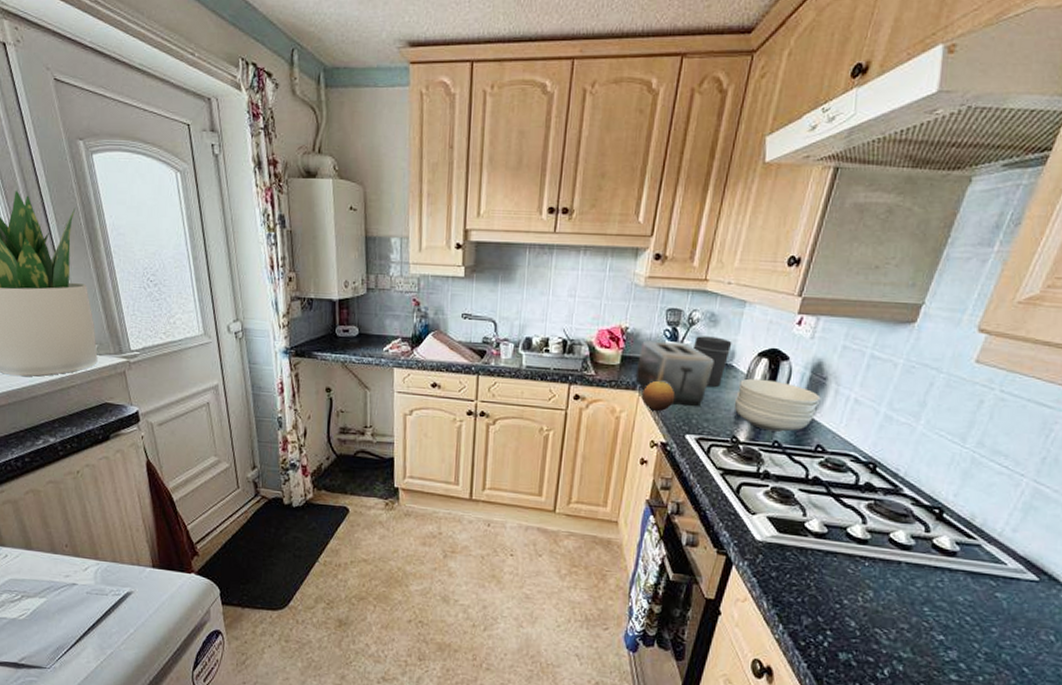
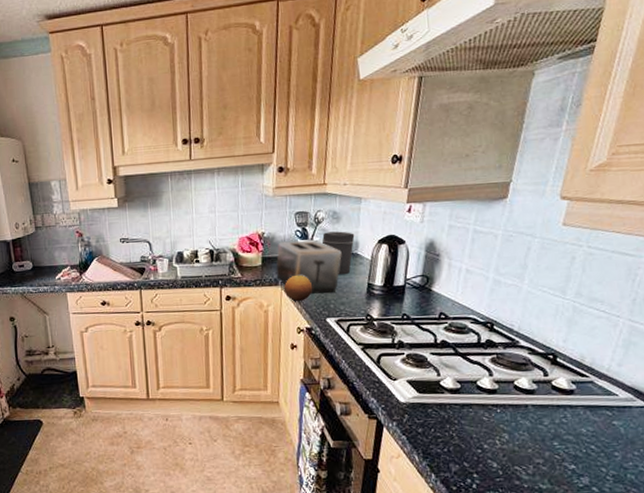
bowl: present [734,378,821,432] -> none [364,262,437,306]

